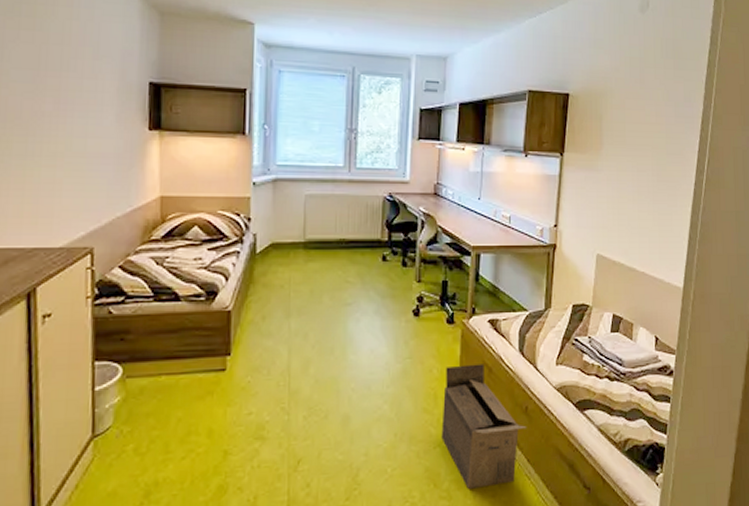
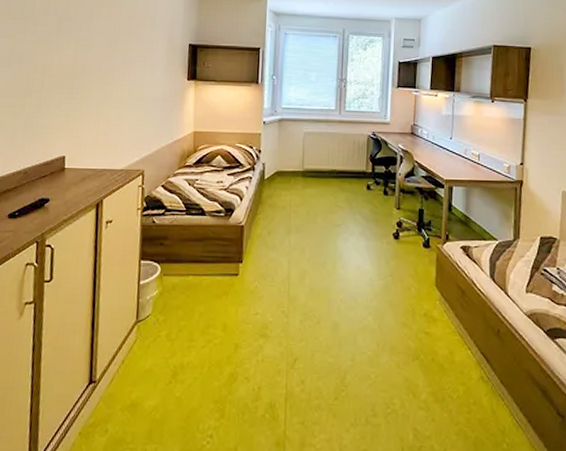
cardboard box: present [441,364,527,489] -> none [419,286,500,403]

